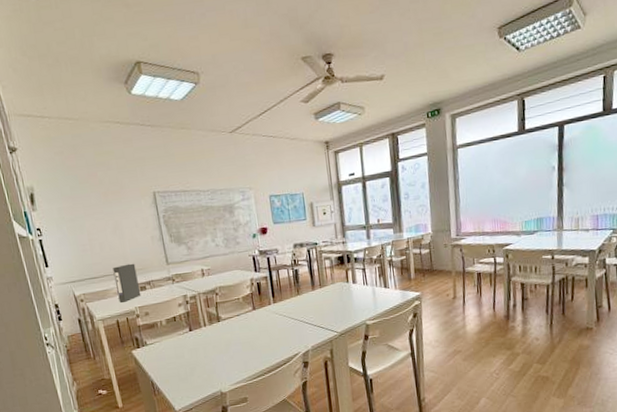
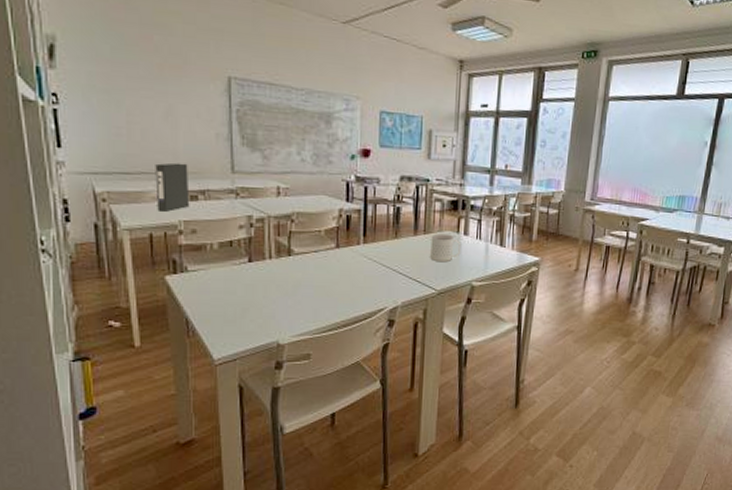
mug: none [326,284,353,309] -> present [430,233,462,263]

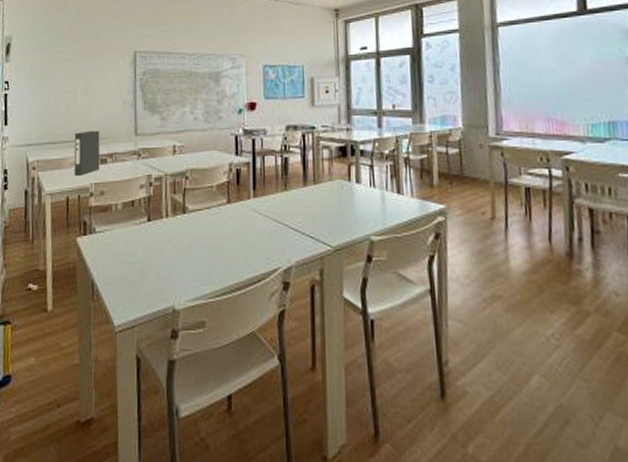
mug: present [430,233,462,263] -> none [321,183,355,215]

